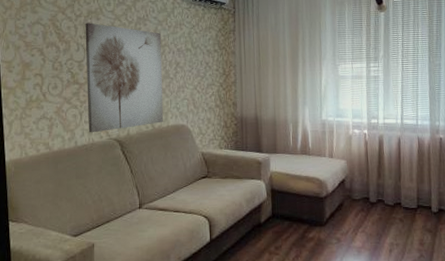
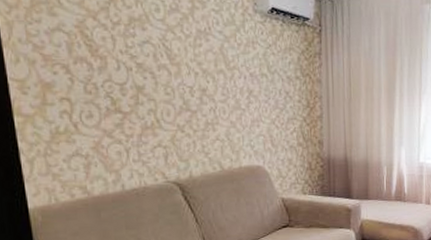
wall art: present [85,23,163,133] -> none [126,33,234,175]

